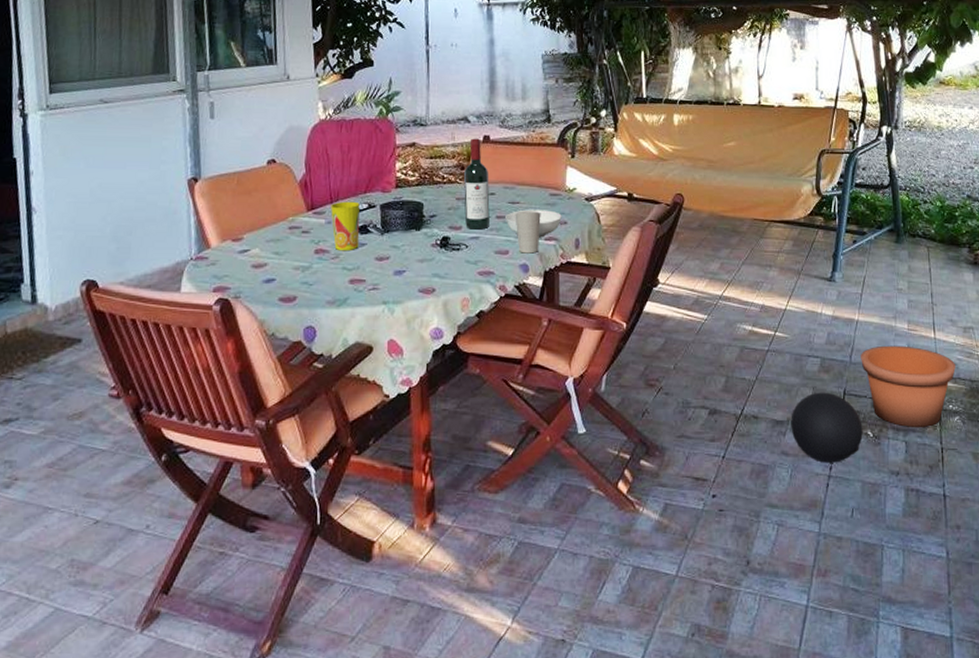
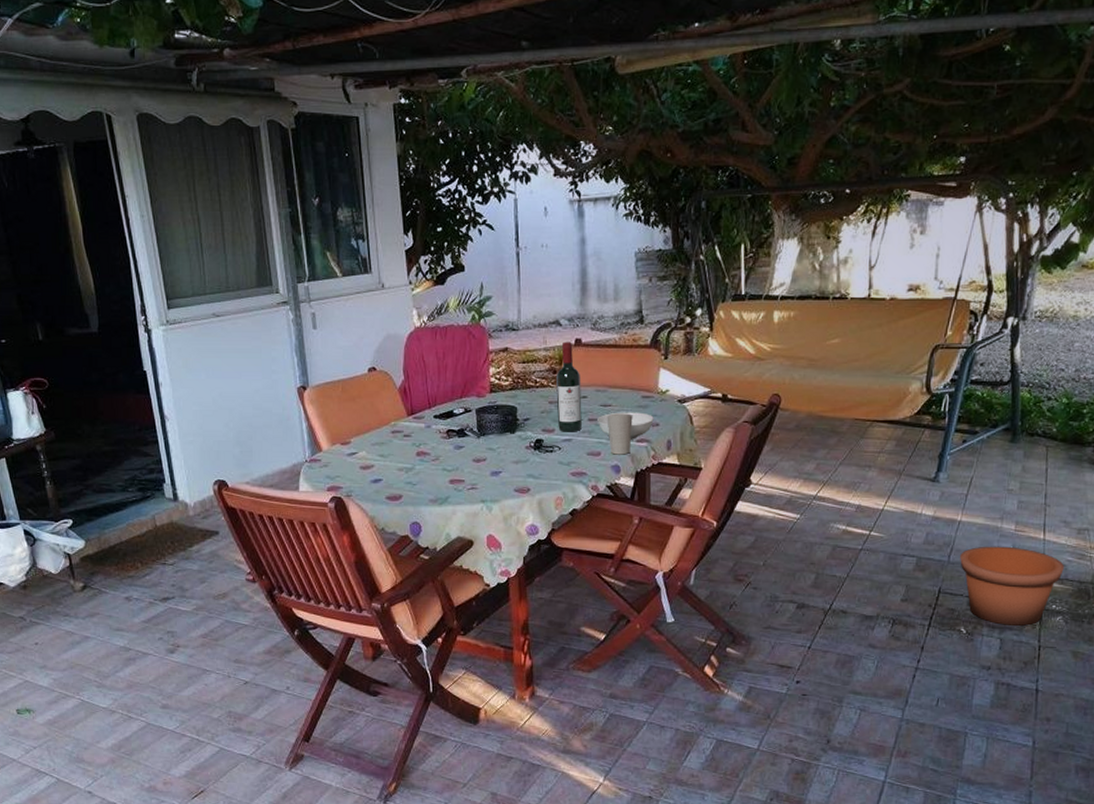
cup: present [331,201,360,251] -> none [429,406,457,454]
ball: present [791,392,863,463] -> none [880,589,956,656]

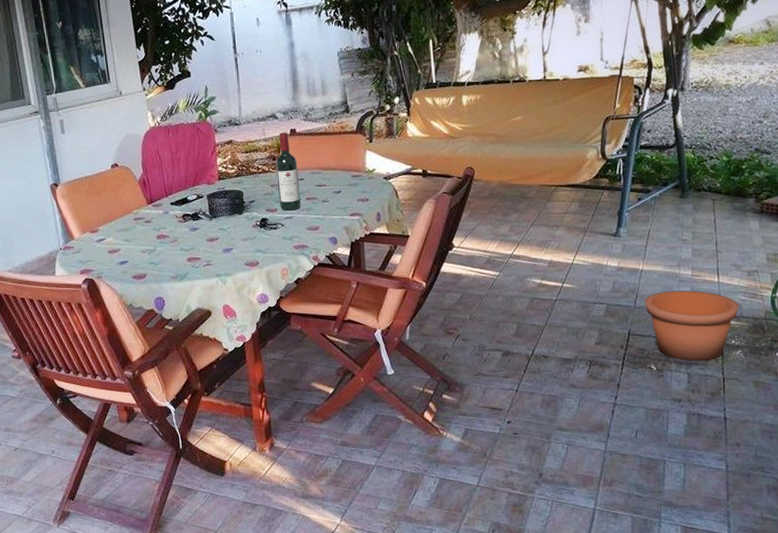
bowl: present [597,412,654,440] -> none [314,190,364,214]
cup: present [607,413,633,455] -> none [322,191,346,228]

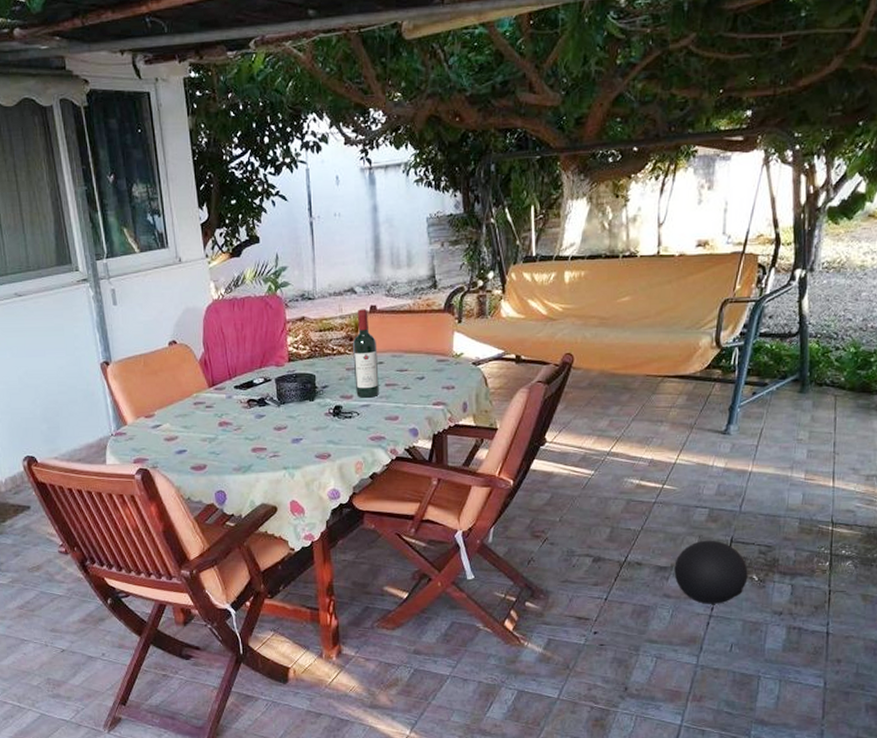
ball: none [578,333,647,393] -> present [674,540,748,604]
pot: present [645,290,739,361] -> none [751,495,853,571]

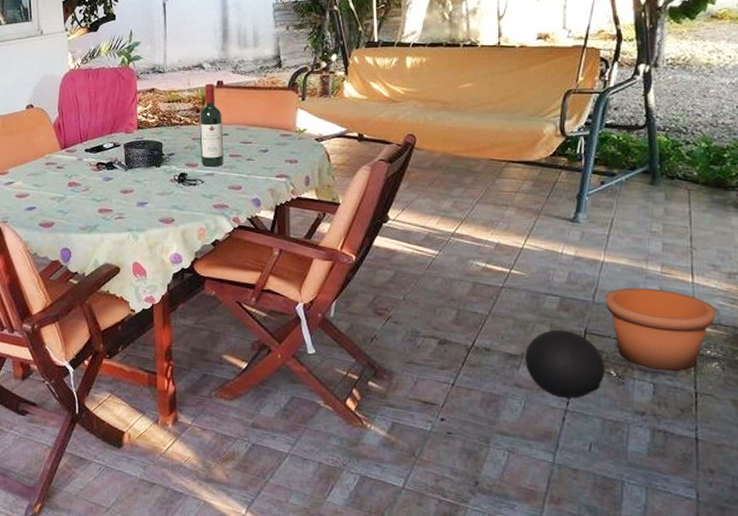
pot: none [751,495,853,571] -> present [605,287,716,371]

